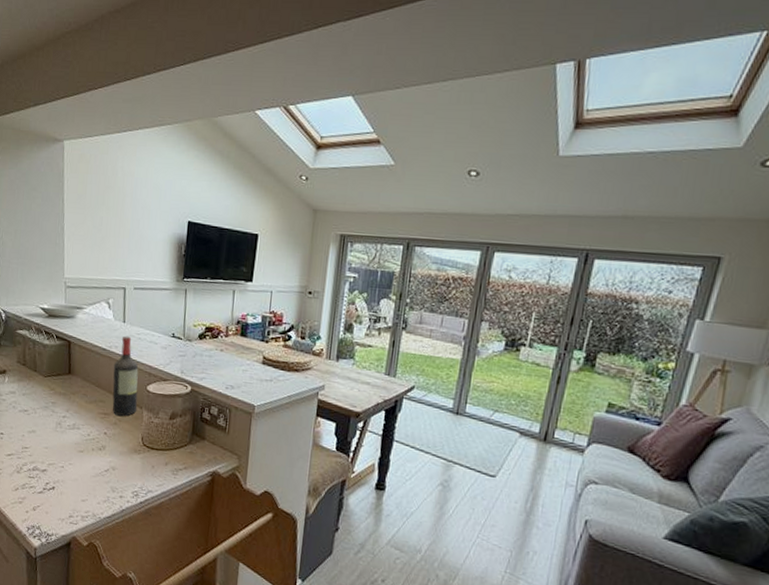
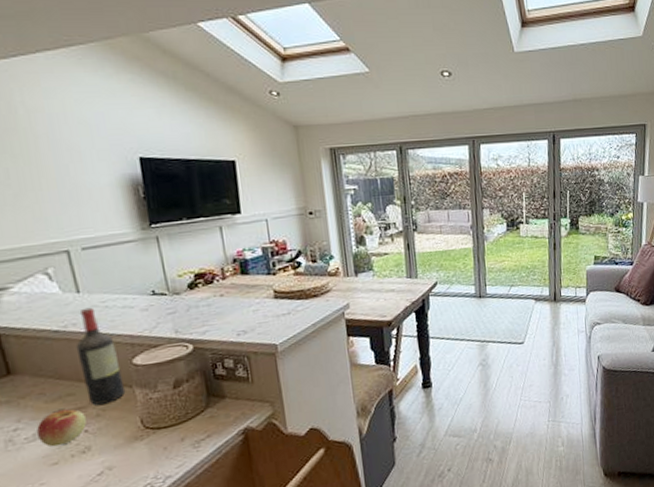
apple: none [75,411,107,439] -> present [36,409,87,447]

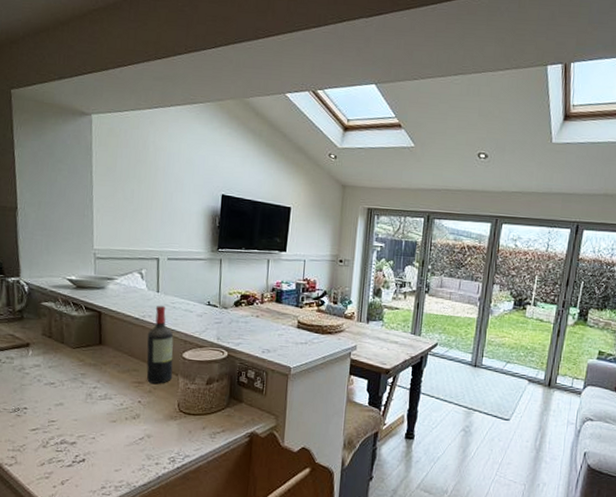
apple: present [36,409,87,447] -> none [107,380,141,409]

